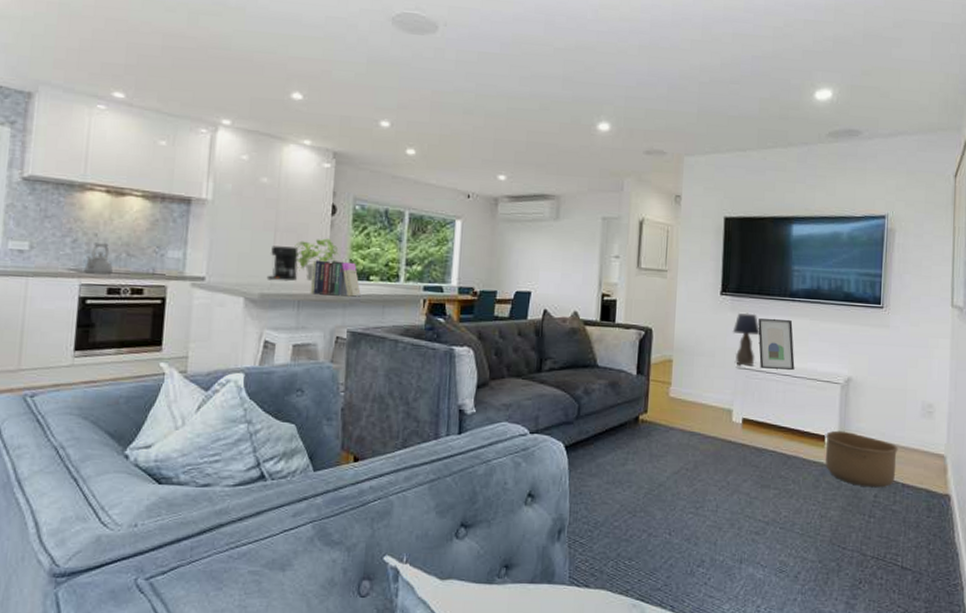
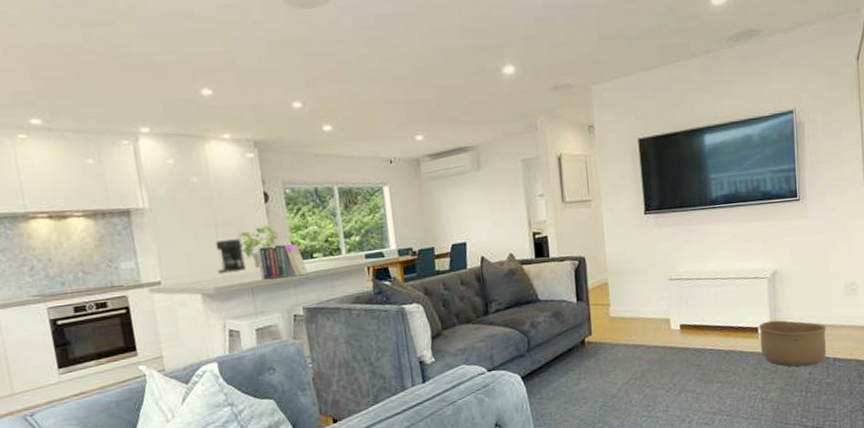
kettle: present [84,242,114,275] -> none [47,265,75,297]
table lamp: present [732,312,760,366] -> none [660,226,687,277]
picture frame: present [758,318,795,371] -> none [683,226,723,277]

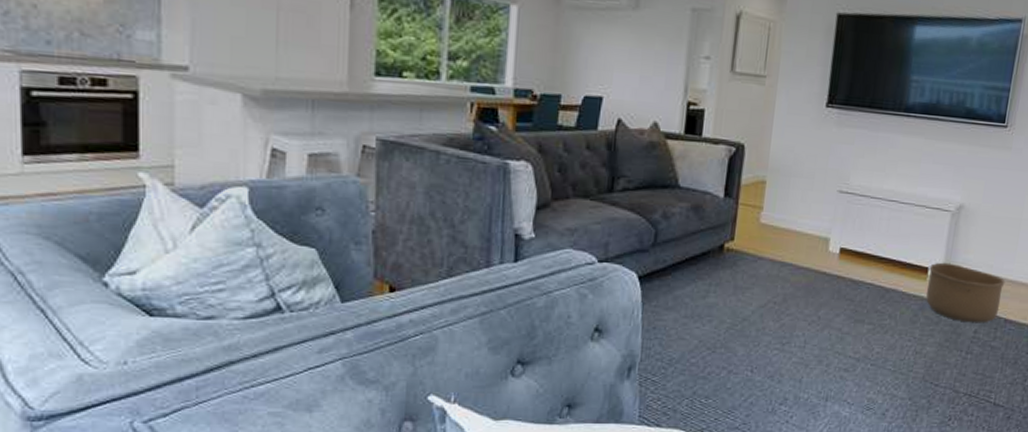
coffee maker: present [215,239,247,274] -> none [269,29,311,76]
plant: present [237,225,279,268] -> none [304,21,362,75]
books: present [256,243,308,280] -> none [327,49,392,97]

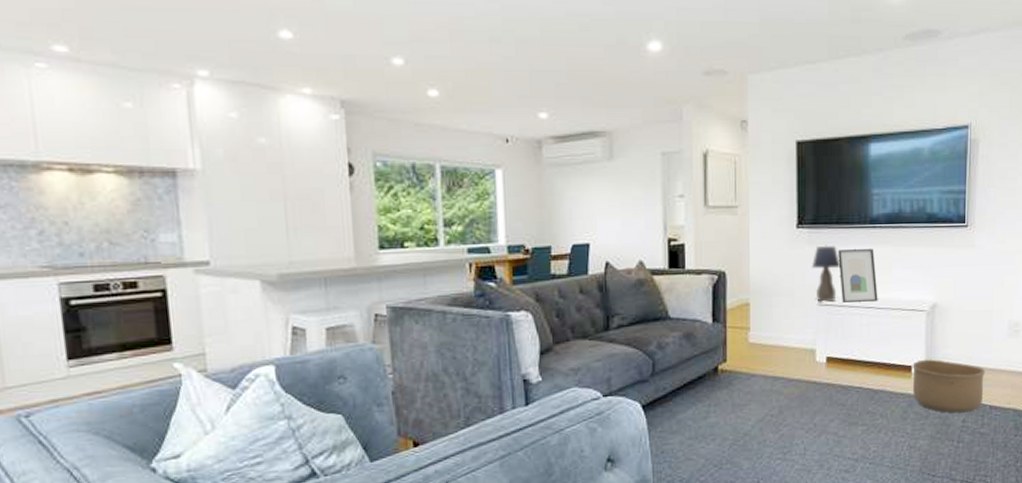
table lamp: none [836,128,868,190] -> present [811,244,841,302]
picture frame: none [864,136,905,196] -> present [838,248,878,304]

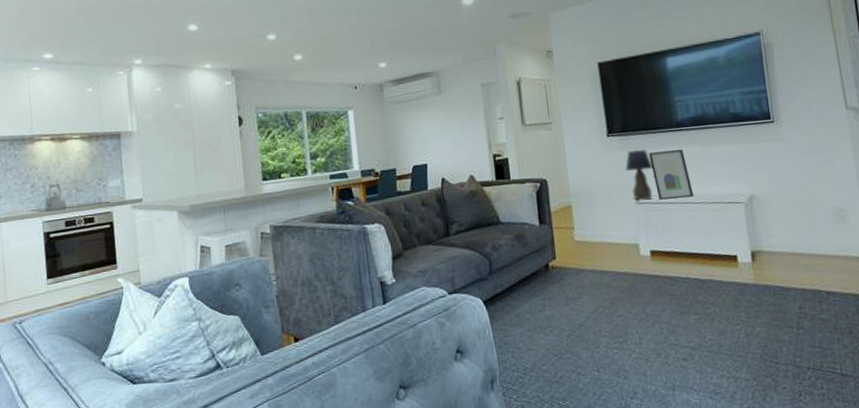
kettle: none [59,230,97,270] -> present [44,182,68,212]
basket: present [912,359,986,414] -> none [737,248,818,300]

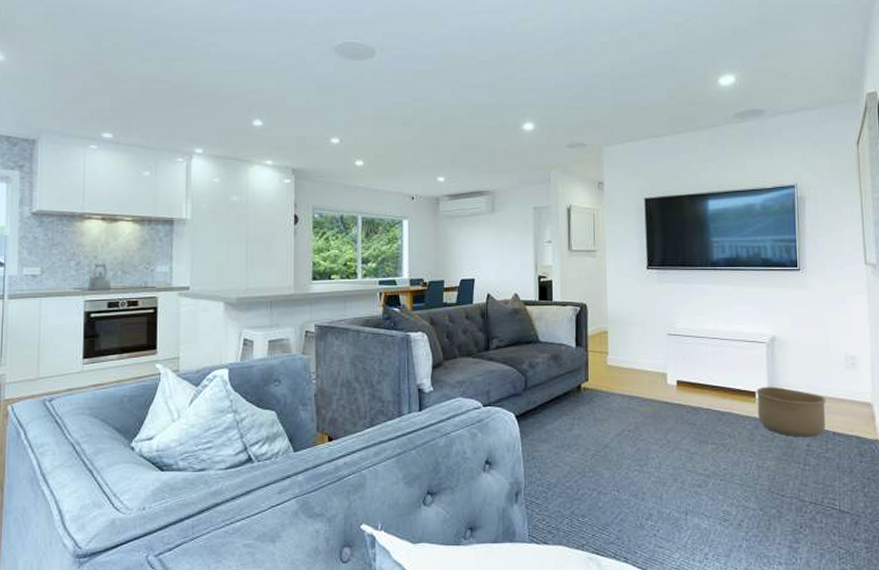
table lamp: present [625,148,653,201] -> none [660,283,687,332]
picture frame: present [649,148,694,201] -> none [684,287,721,334]
basket: none [737,248,818,300] -> present [756,386,826,438]

